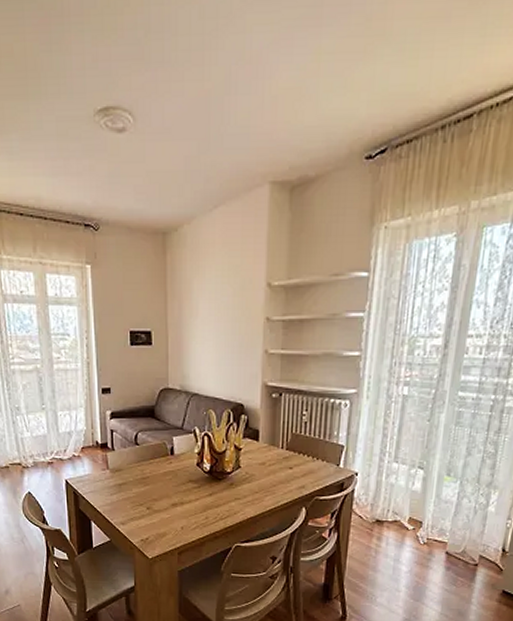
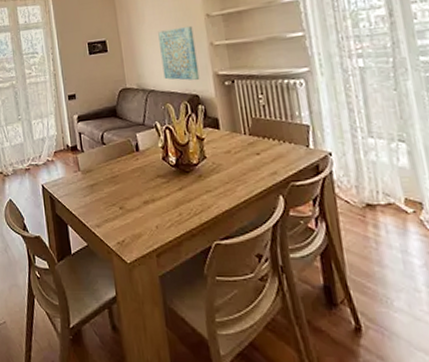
wall art: none [210,328,249,389] -> present [158,25,200,81]

